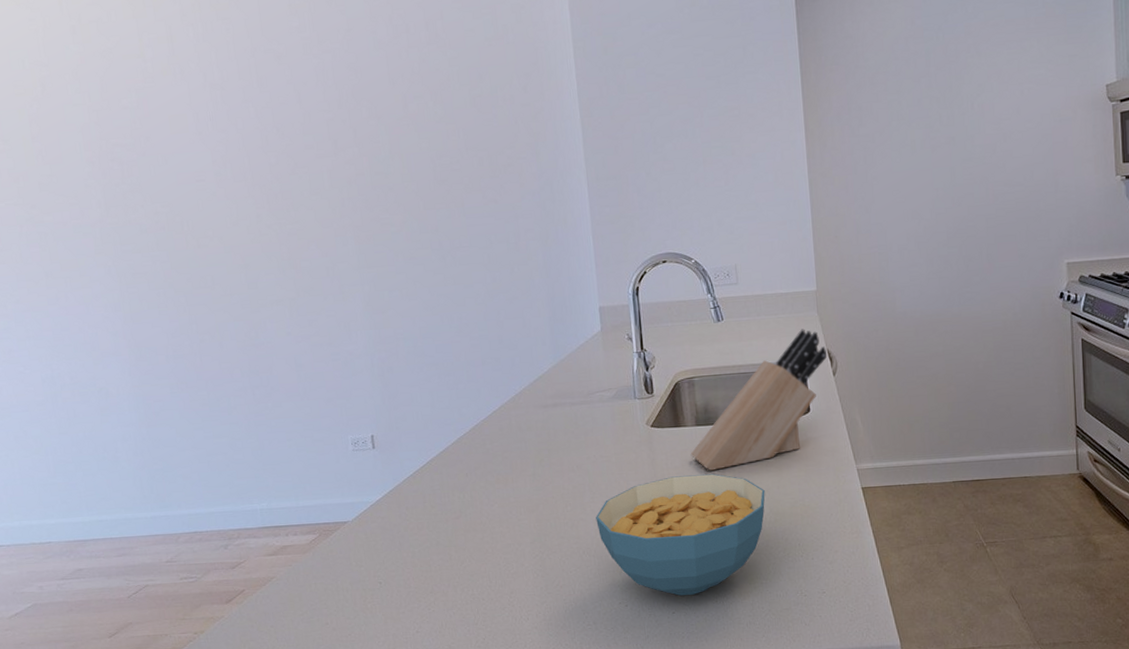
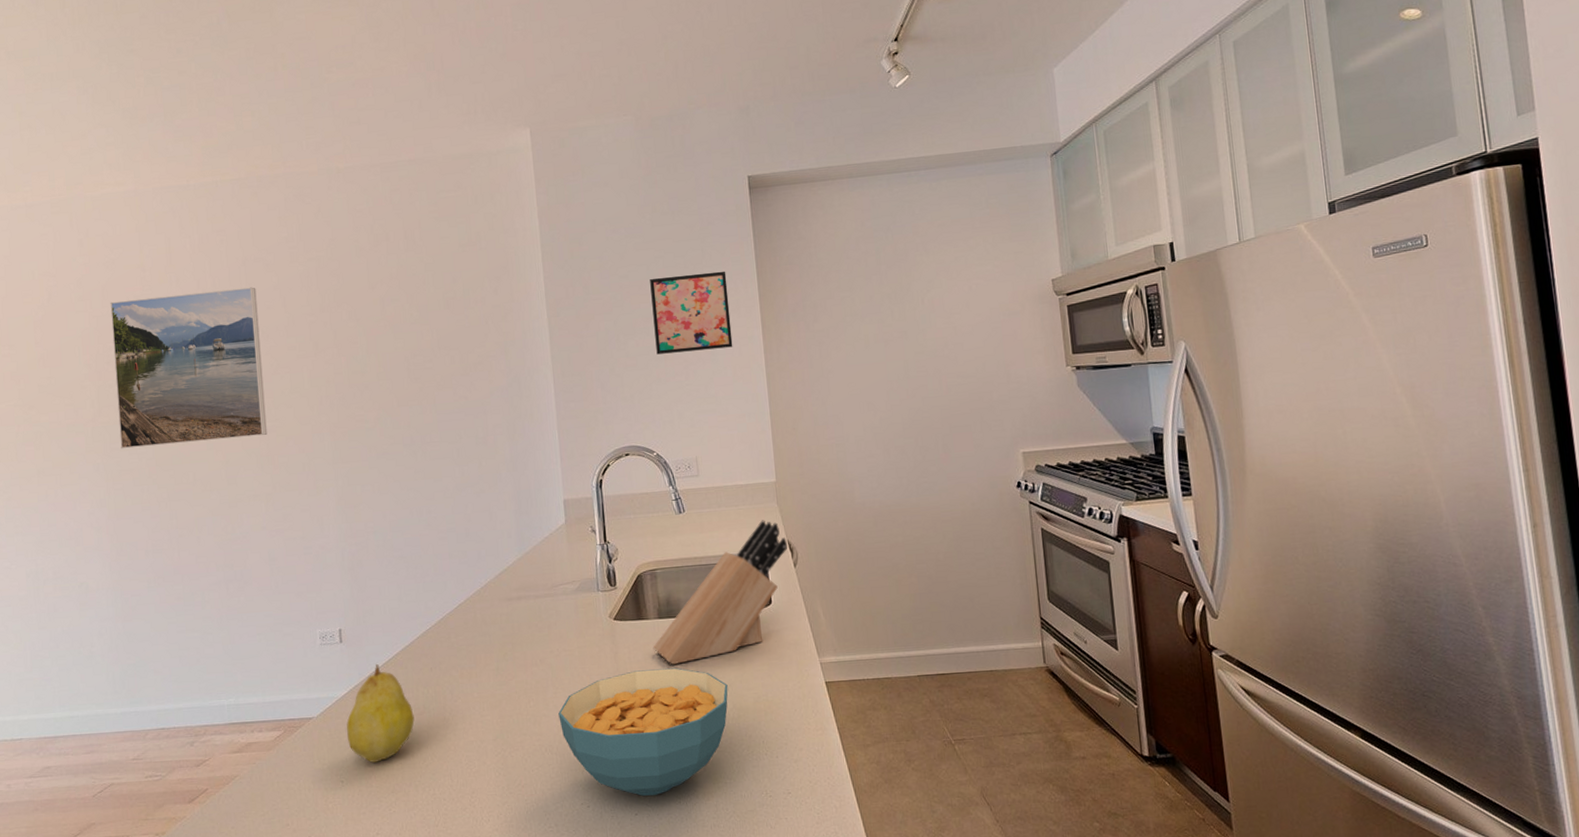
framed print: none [110,80,288,251] -> present [110,287,268,449]
fruit: none [382,469,451,566] -> present [346,663,415,764]
wall art: none [688,70,775,158] -> present [650,271,733,355]

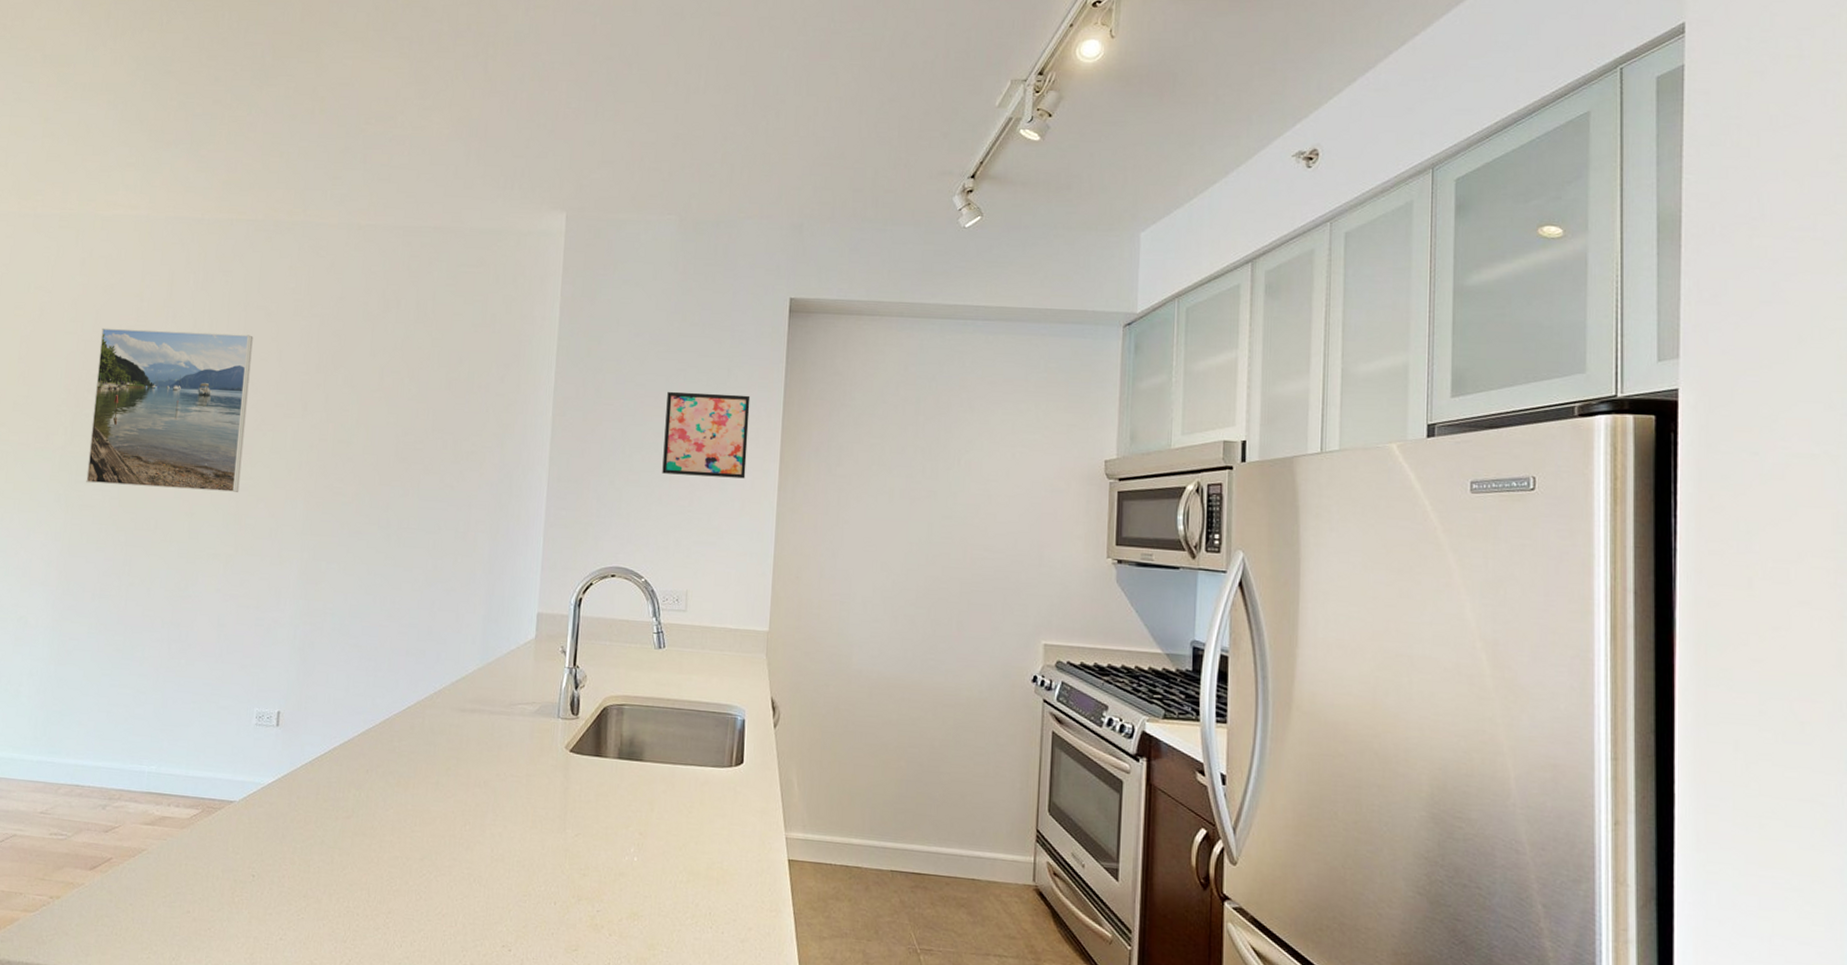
fruit: present [346,663,415,764] -> none [266,754,341,862]
cereal bowl: present [558,668,728,796] -> none [494,810,681,951]
knife block: present [653,520,787,665] -> none [607,670,770,812]

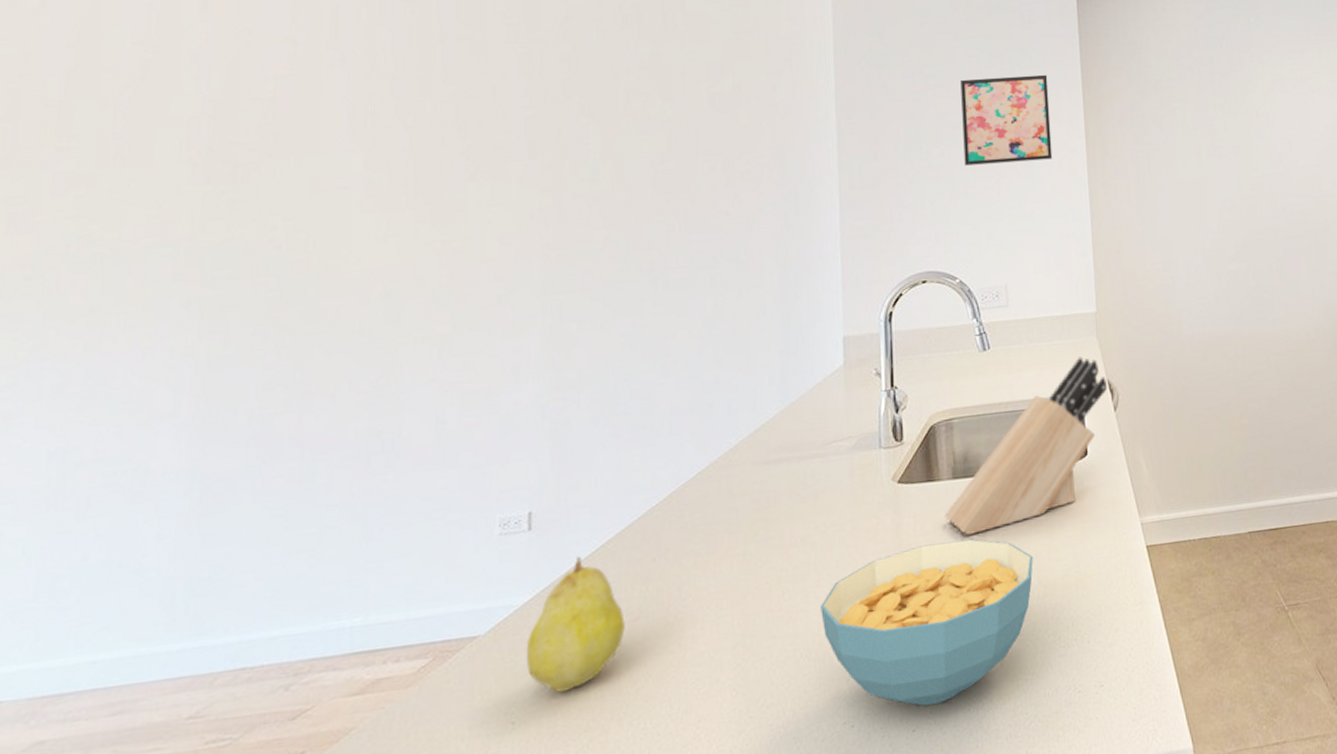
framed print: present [86,328,253,492] -> none [228,71,455,277]
fruit: none [266,754,341,862] -> present [527,555,625,694]
cereal bowl: none [494,810,681,951] -> present [821,539,1033,706]
knife block: none [607,670,770,812] -> present [944,356,1107,535]

